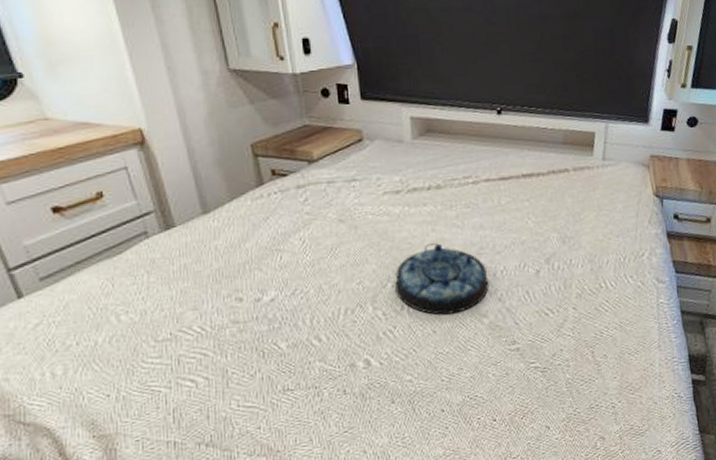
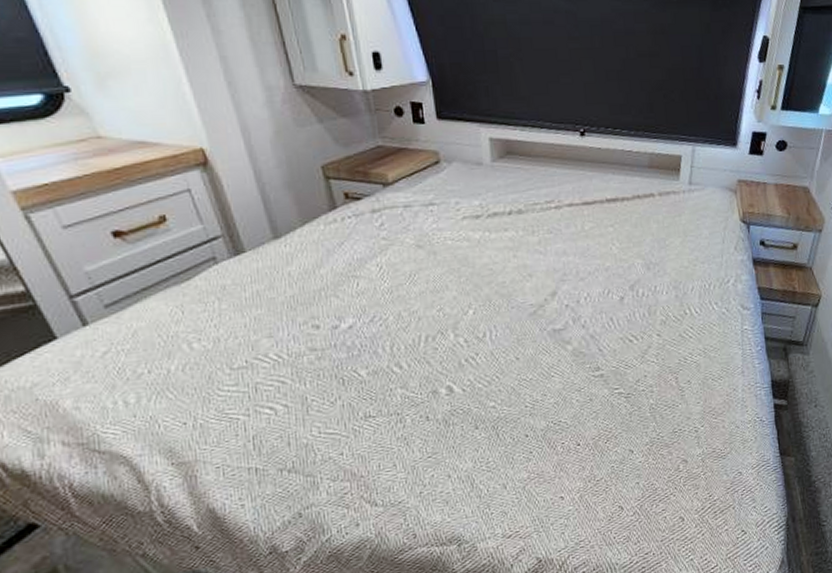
serving tray: present [395,243,489,315] -> none [476,269,573,342]

